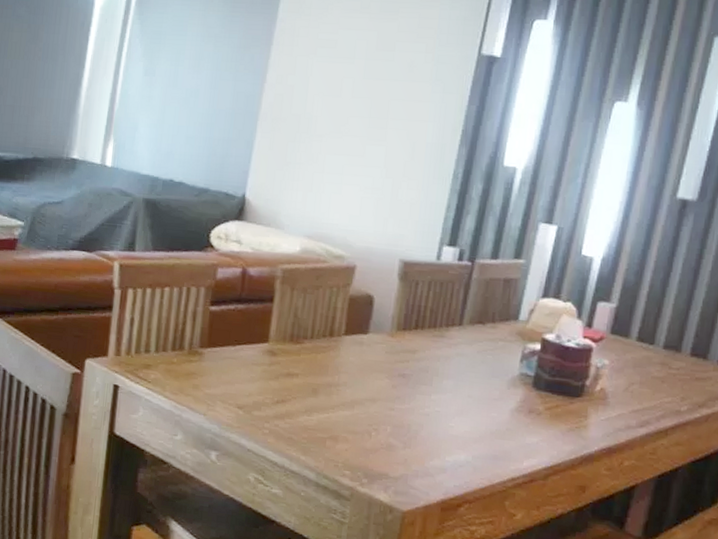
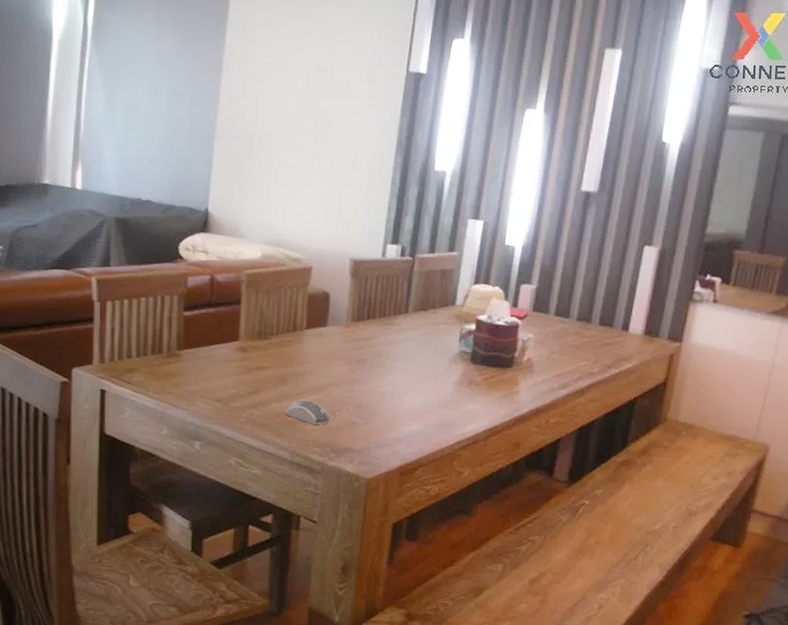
computer mouse: none [314,414,366,445] -> present [285,400,331,425]

